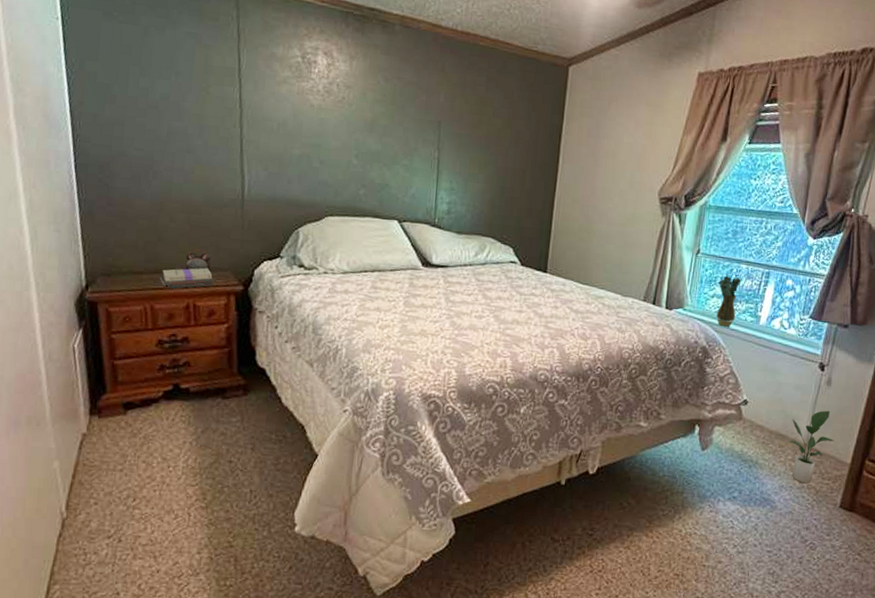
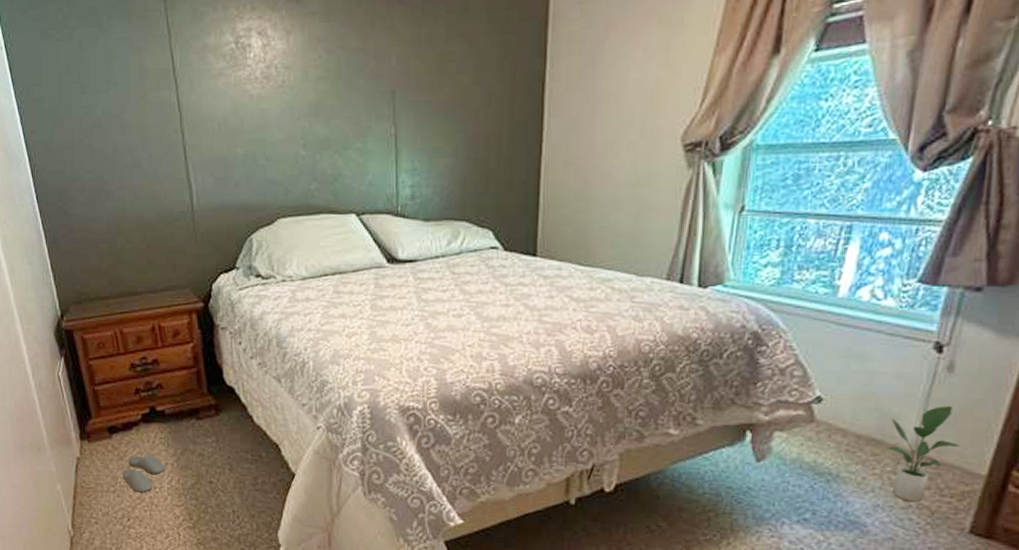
slippers: none [133,432,182,472] -> present [123,454,165,493]
books: present [159,267,215,290] -> none [124,286,176,312]
alarm clock: present [185,249,211,270] -> none [146,268,171,290]
vase: present [716,274,741,327] -> none [771,234,807,303]

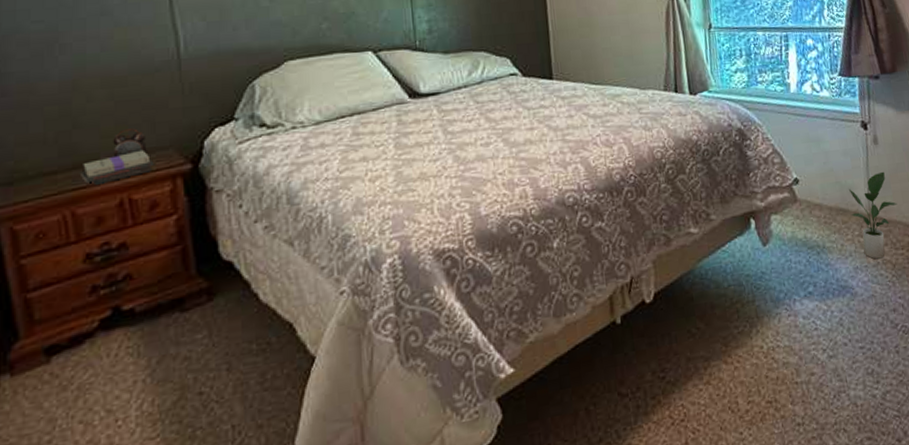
slippers: present [123,454,165,493] -> none [65,373,132,434]
books: none [124,286,176,312] -> present [79,149,154,186]
alarm clock: none [146,268,171,290] -> present [113,128,147,157]

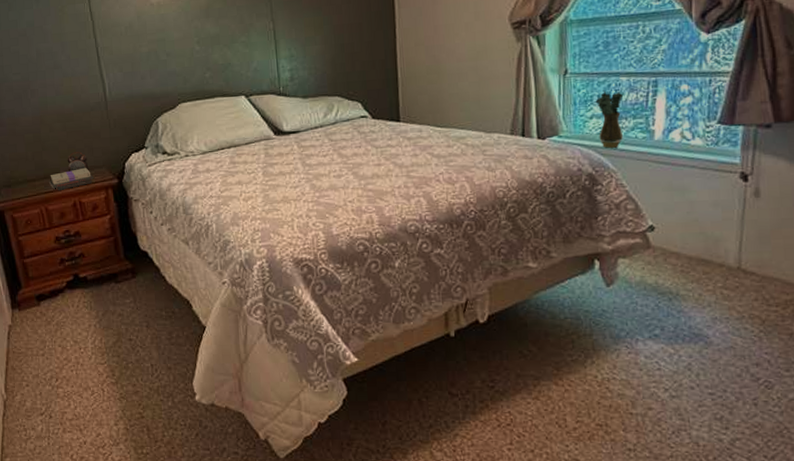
vase: none [737,45,765,102] -> present [595,90,623,148]
potted plant: present [848,171,898,260] -> none [715,226,777,313]

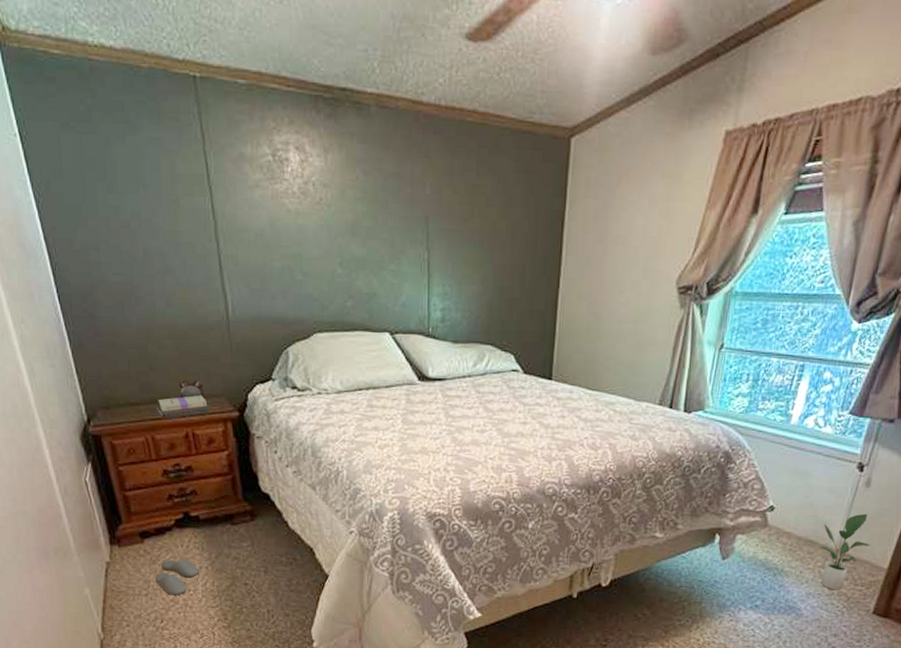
slippers: none [50,318,88,354] -> present [155,558,199,595]
vase: present [595,90,623,148] -> none [741,369,770,428]
potted plant: none [715,226,777,313] -> present [819,513,871,590]

